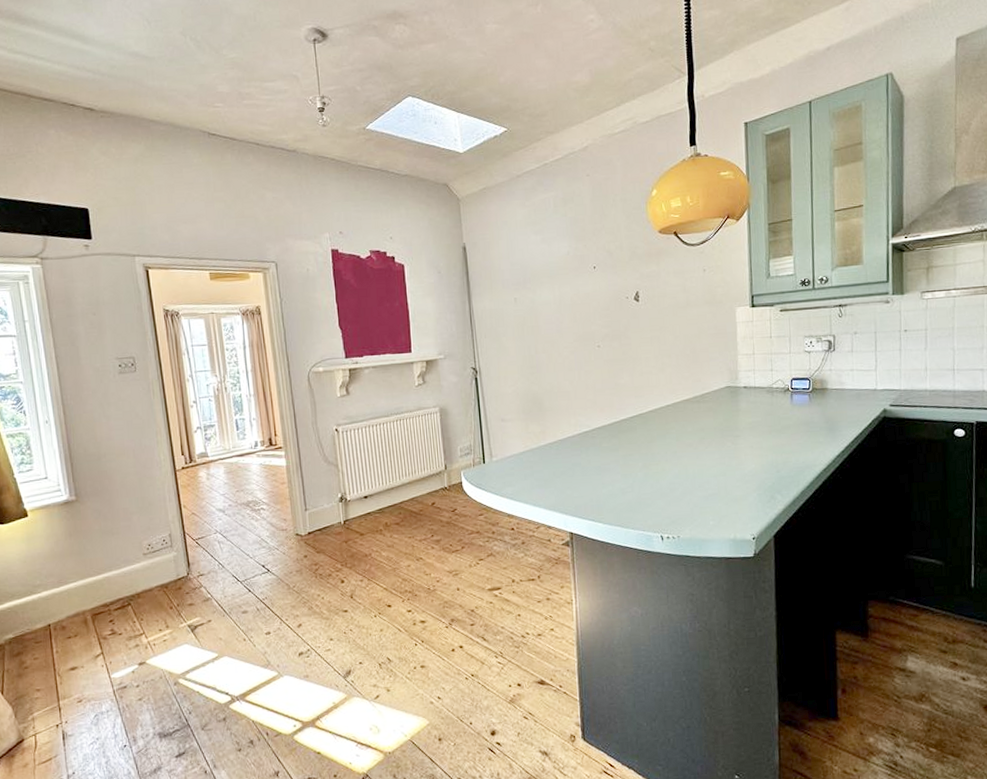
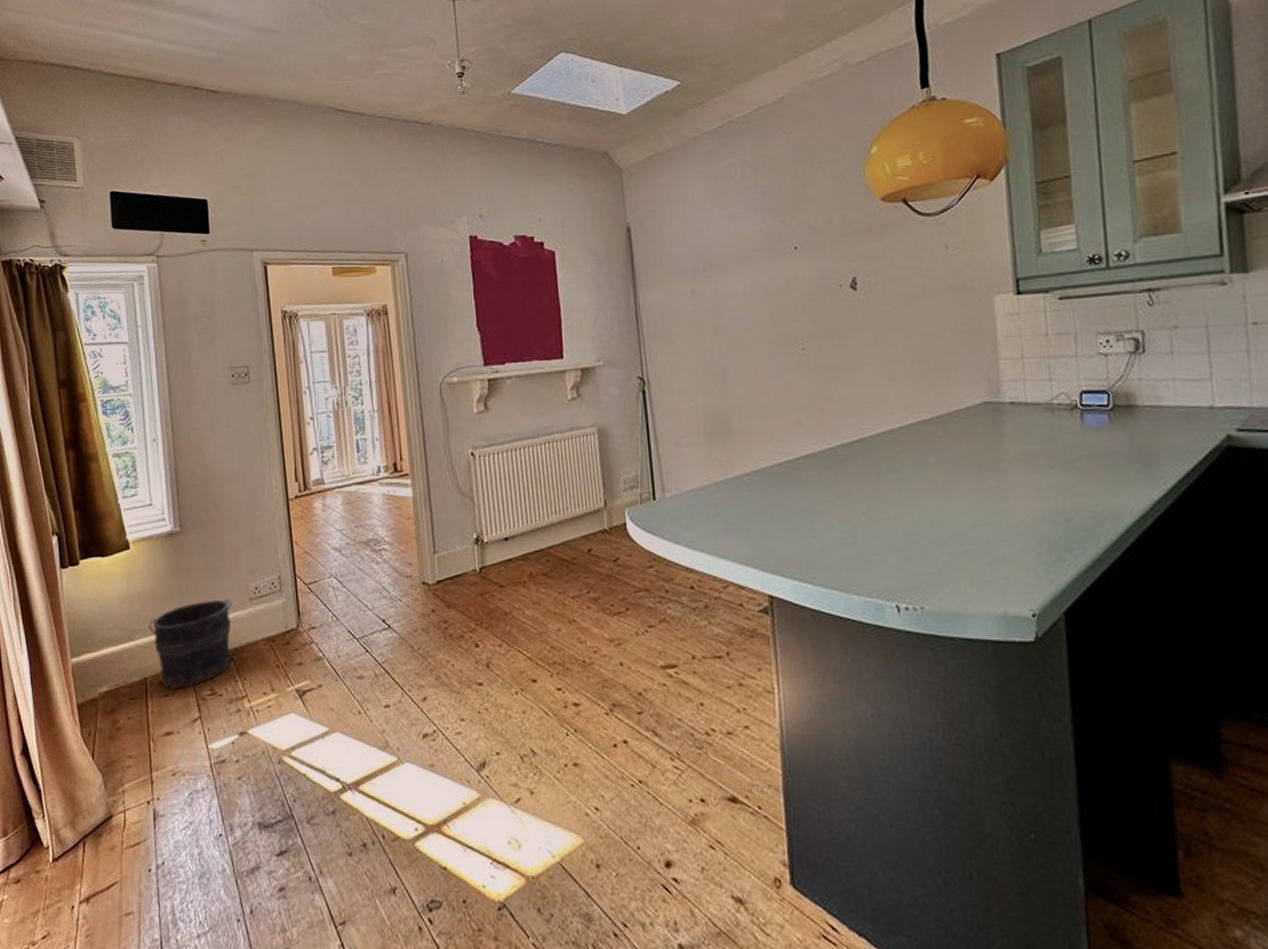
bucket: none [49,555,128,632] -> present [148,599,232,689]

